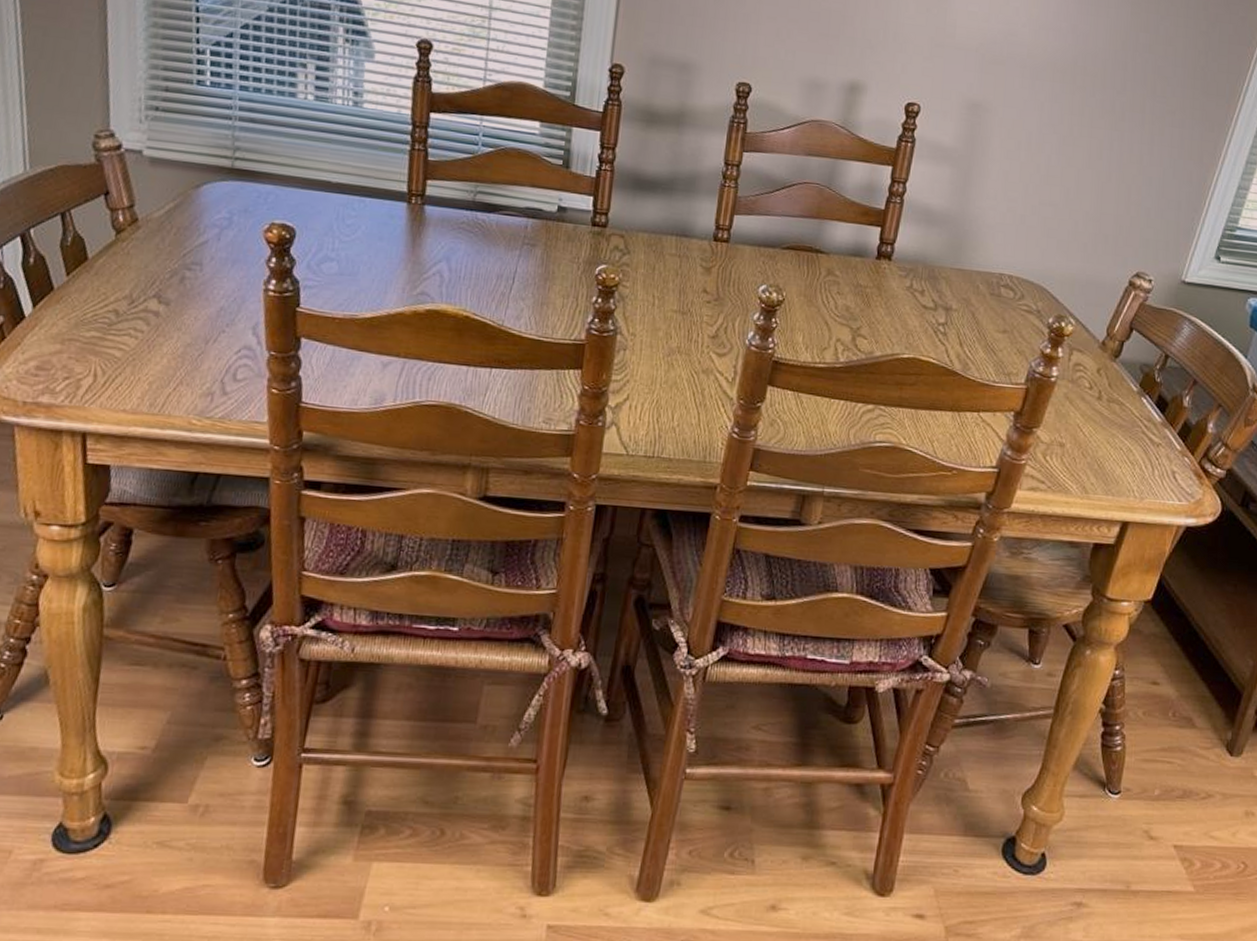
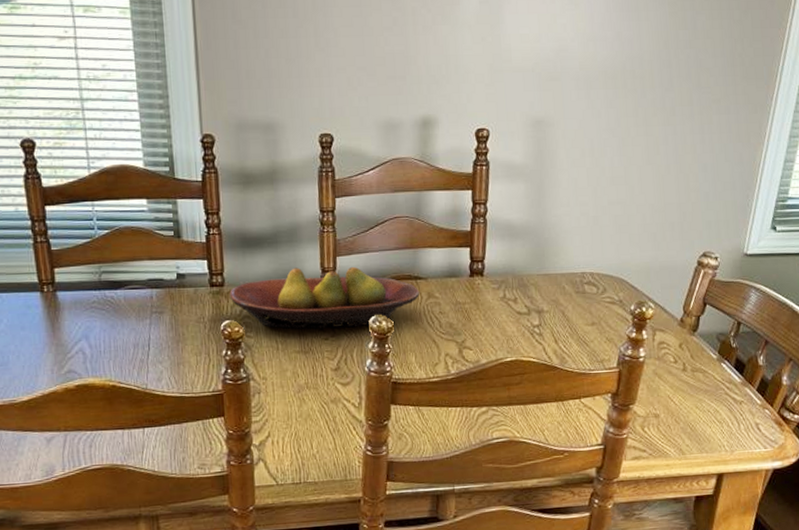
fruit bowl: none [611,219,819,295] -> present [229,266,420,329]

